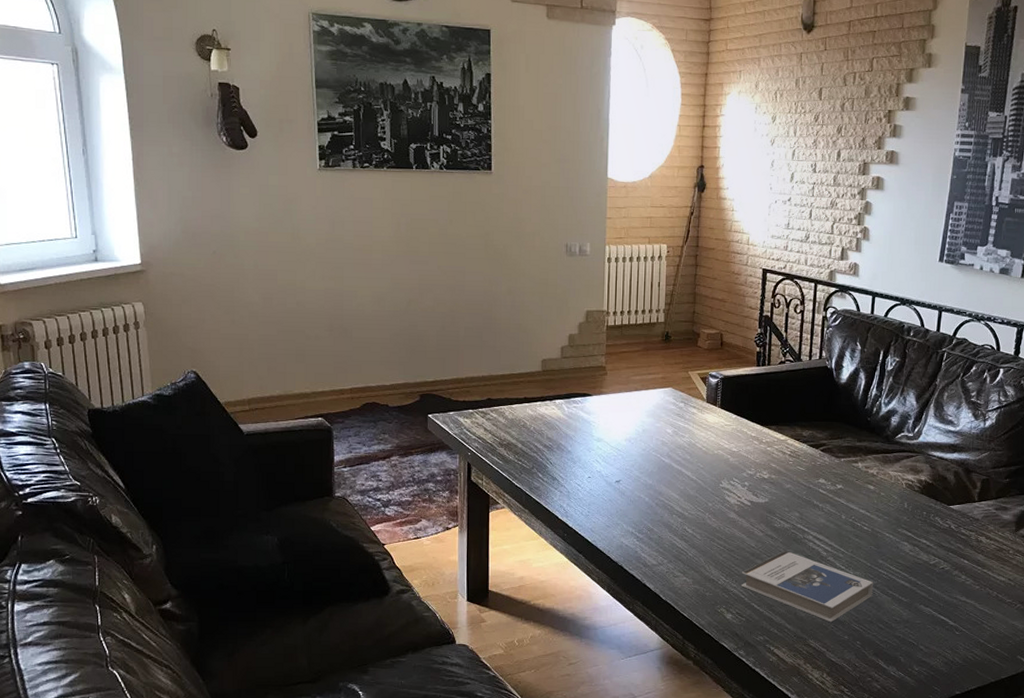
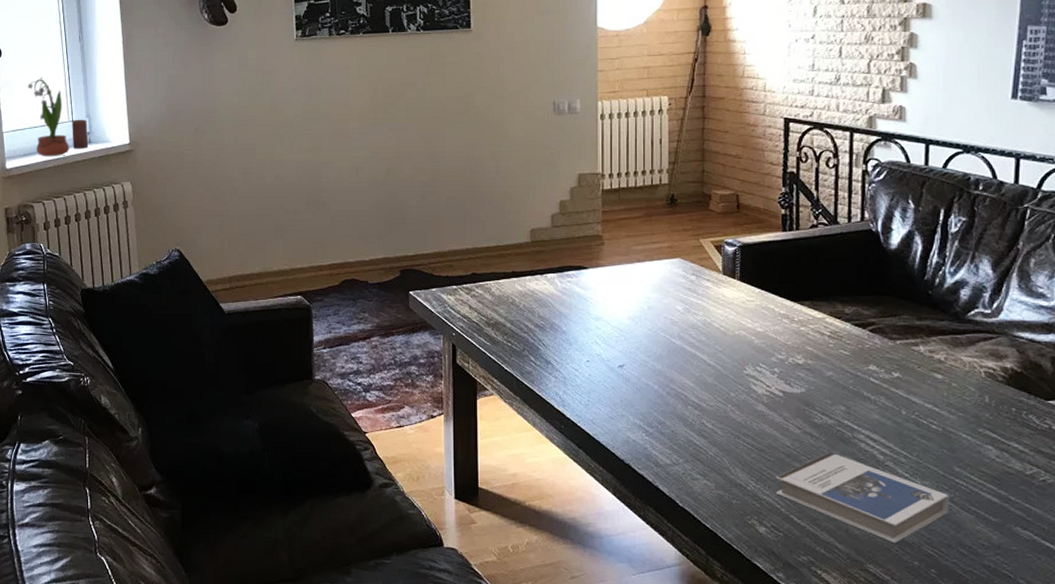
potted flower: none [23,189,73,274] -> present [27,77,70,157]
candle: none [75,236,95,267] -> present [72,119,89,149]

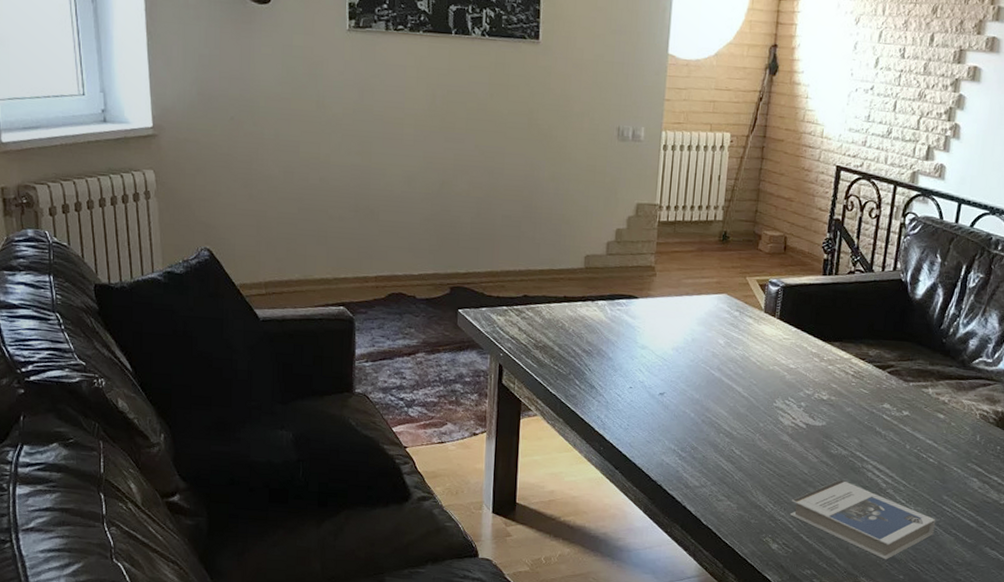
potted flower: present [27,77,70,157] -> none [27,39,80,134]
candle: present [72,119,89,149] -> none [83,93,104,128]

